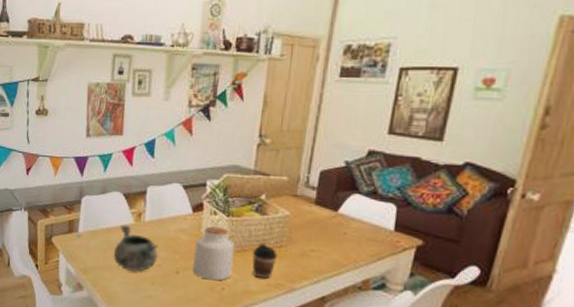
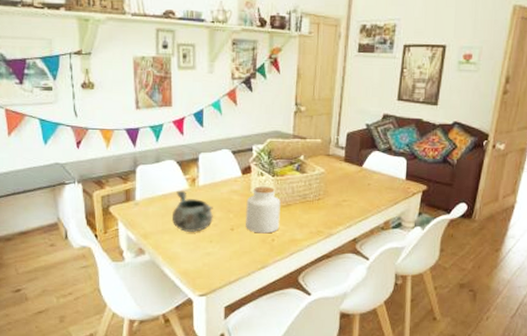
coffee cup: present [252,244,278,279] -> none [296,198,317,228]

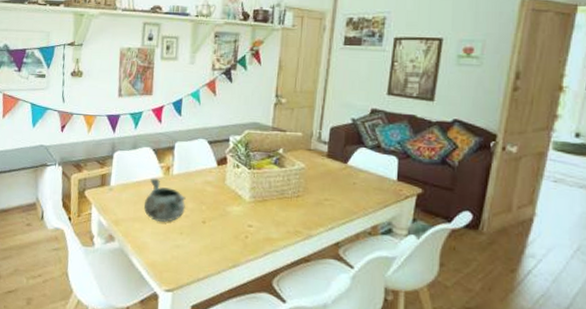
jar: present [246,186,281,234] -> none [218,178,256,230]

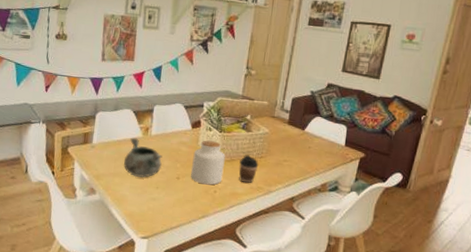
jar: none [218,178,256,230] -> present [191,140,225,185]
coffee cup: none [272,194,296,227] -> present [239,155,259,183]

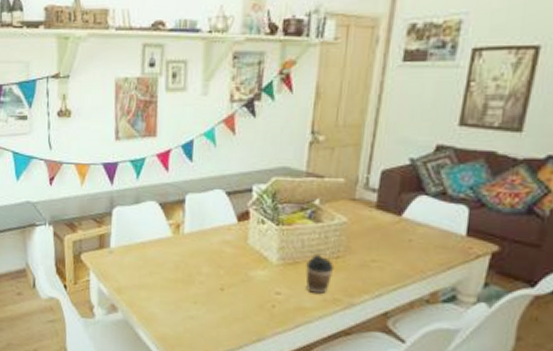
decorative bowl: present [123,138,162,178] -> none [150,238,200,290]
jar: present [191,140,225,185] -> none [239,237,286,298]

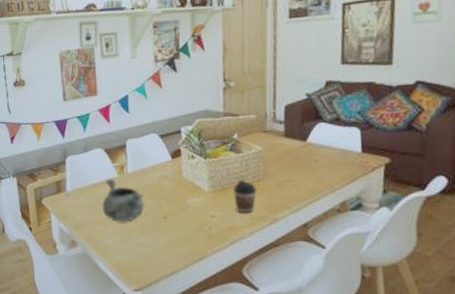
decorative bowl: none [150,238,200,290] -> present [102,179,144,223]

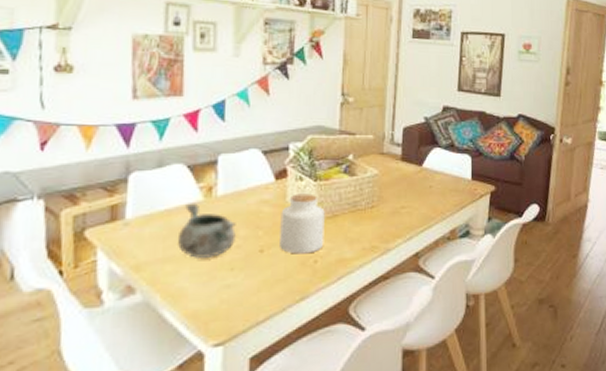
jar: none [178,169,217,221] -> present [280,193,325,254]
coffee cup: present [233,180,257,213] -> none [344,206,370,243]

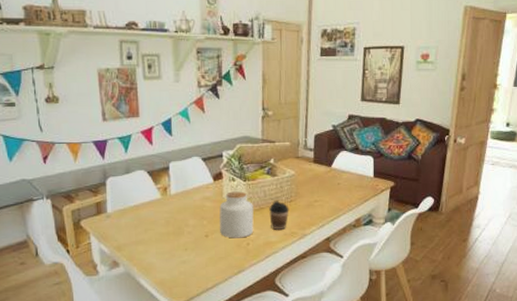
decorative bowl: present [177,203,236,260] -> none [144,200,187,242]
coffee cup: none [344,206,370,243] -> present [269,201,290,230]

